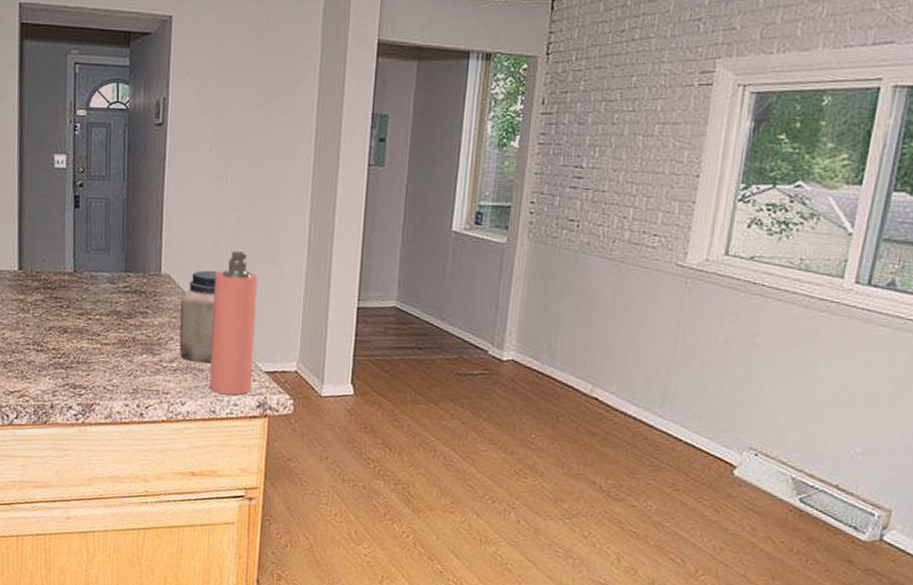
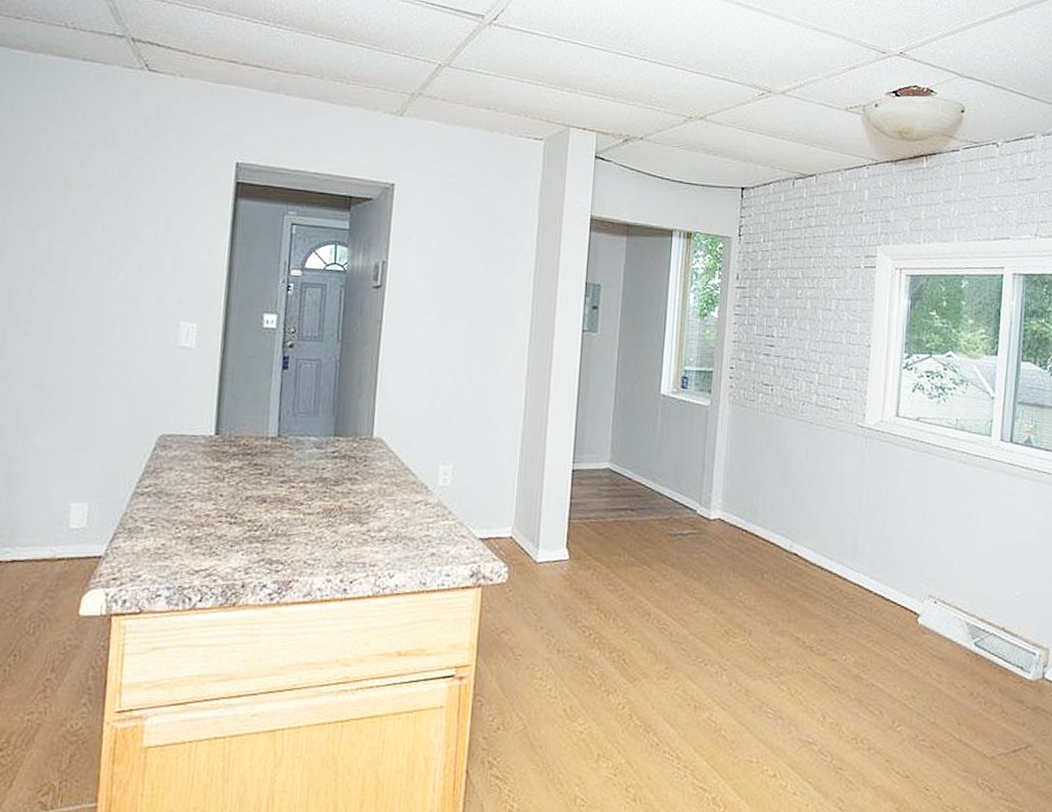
jar: present [179,270,218,364] -> none [389,433,433,532]
spray bottle: present [209,251,258,396] -> none [420,414,474,565]

